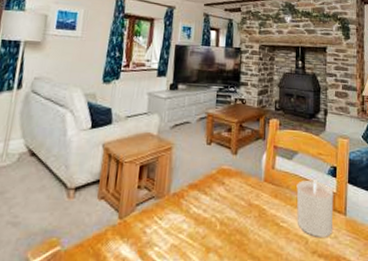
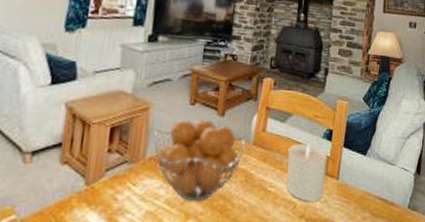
fruit basket: none [176,157,257,236] -> present [153,118,245,202]

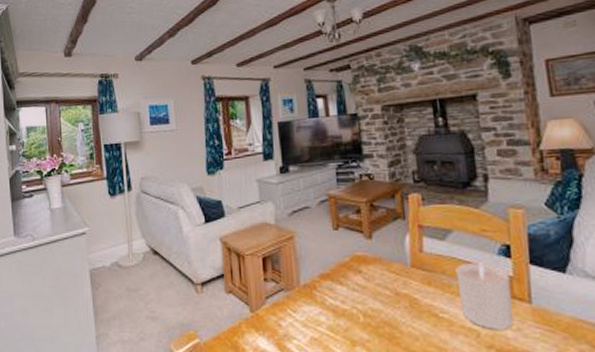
fruit basket: present [153,118,245,202] -> none [303,242,402,329]

